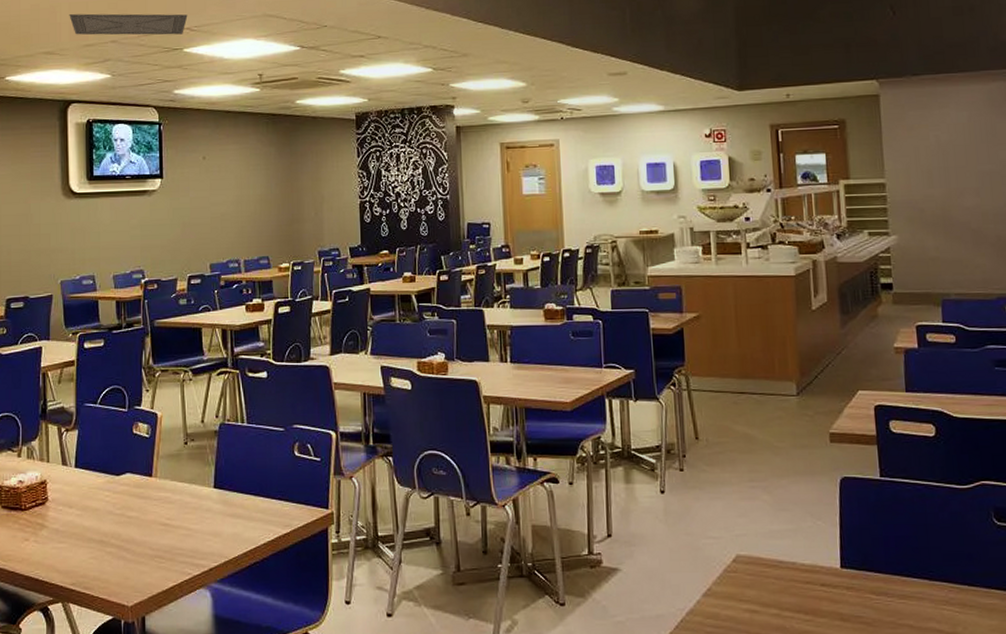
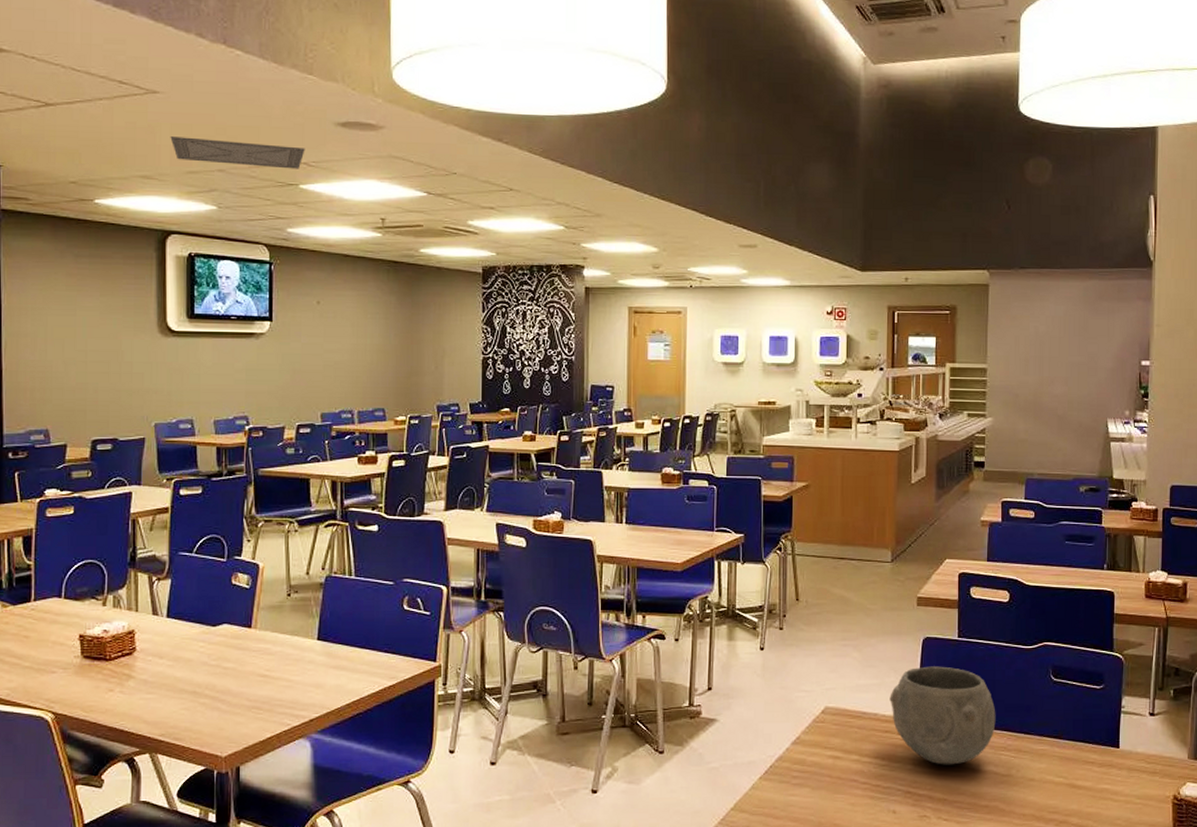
bowl: none [808,509,934,621] -> present [889,666,996,765]

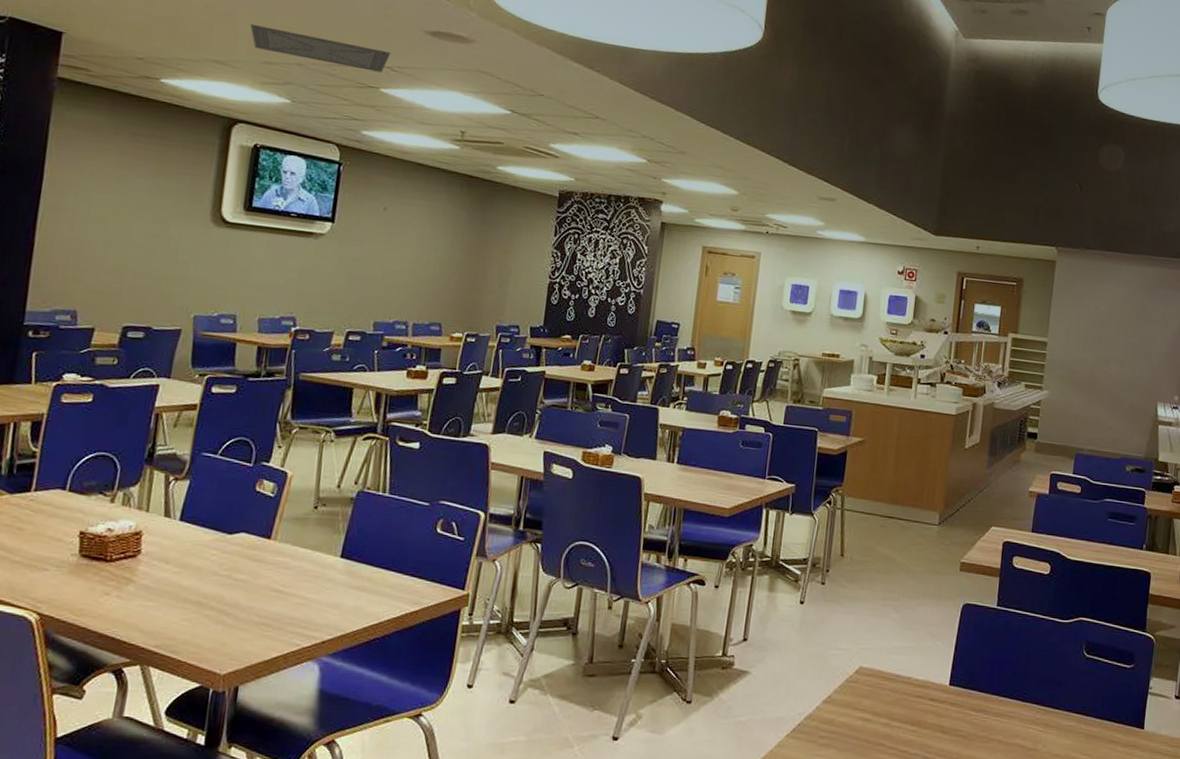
bowl: present [889,666,996,765] -> none [924,633,1028,735]

